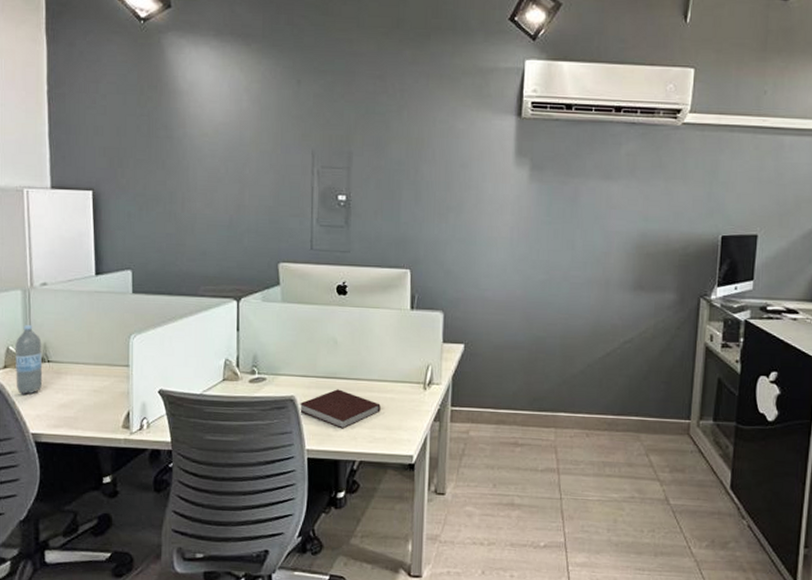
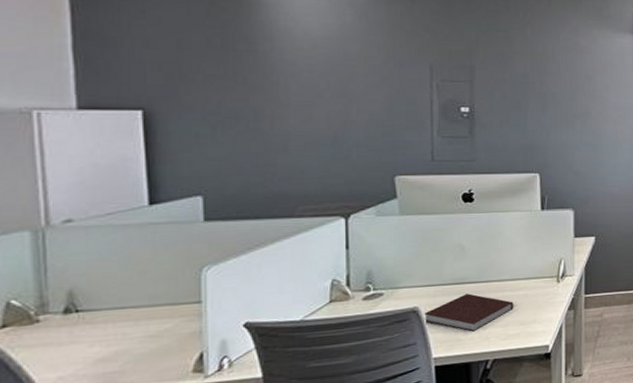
water bottle: present [14,324,43,394] -> none [19,270,68,356]

